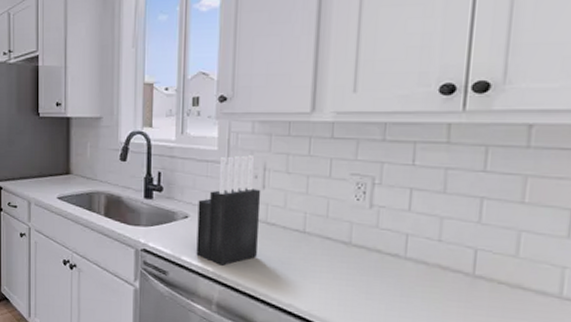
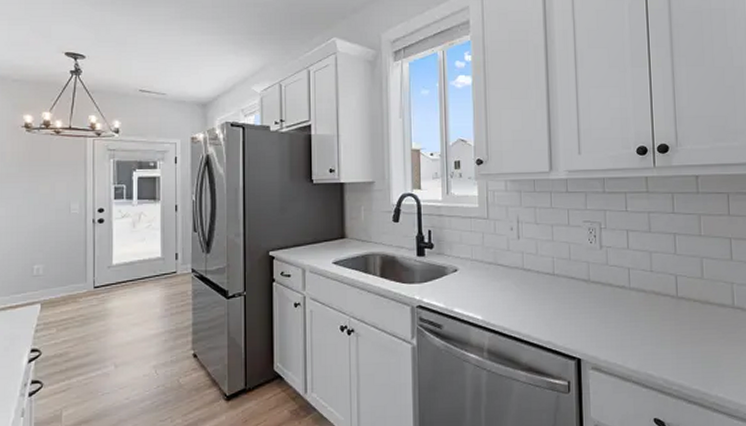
knife block: present [196,155,261,266] -> none [465,210,518,313]

